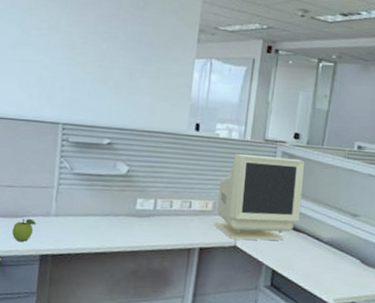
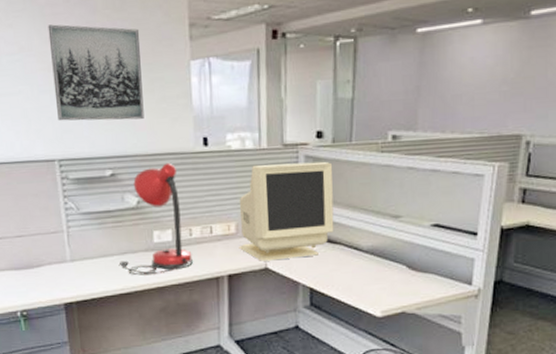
fruit: present [12,218,36,242] -> none [30,267,53,292]
wall art: none [70,11,155,100] -> present [48,24,144,121]
desk lamp: none [101,140,170,239] -> present [120,162,193,276]

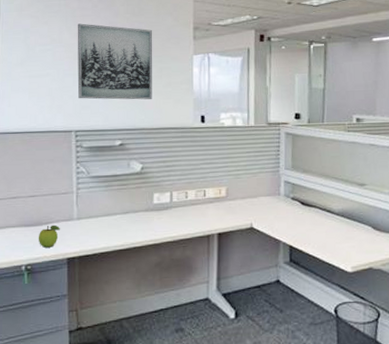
fruit: none [30,267,53,292] -> present [38,224,60,248]
desk lamp: present [120,162,193,276] -> none [122,135,187,233]
monitor: present [239,161,334,261] -> none [228,137,310,221]

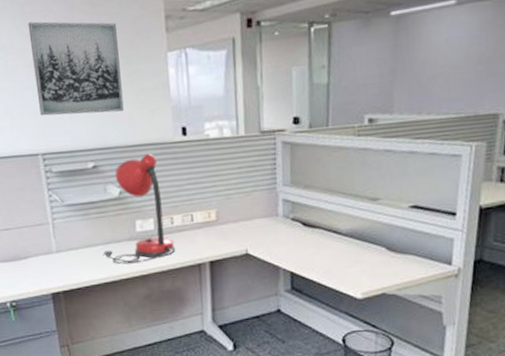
fruit: present [38,224,60,248] -> none [18,259,40,283]
desk lamp: none [122,135,187,233] -> present [104,153,175,265]

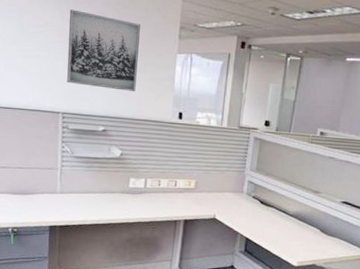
desk lamp: present [104,153,175,265] -> none [99,127,158,213]

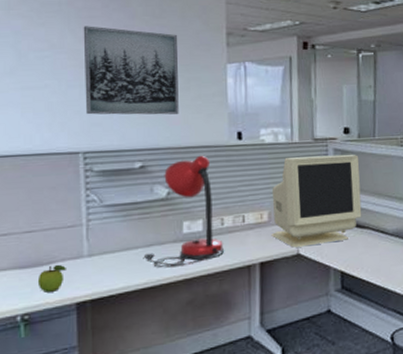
fruit: none [24,195,44,215] -> present [37,264,66,293]
desk lamp: none [99,127,158,213] -> present [144,155,224,268]
monitor: none [195,138,274,214] -> present [271,154,362,248]

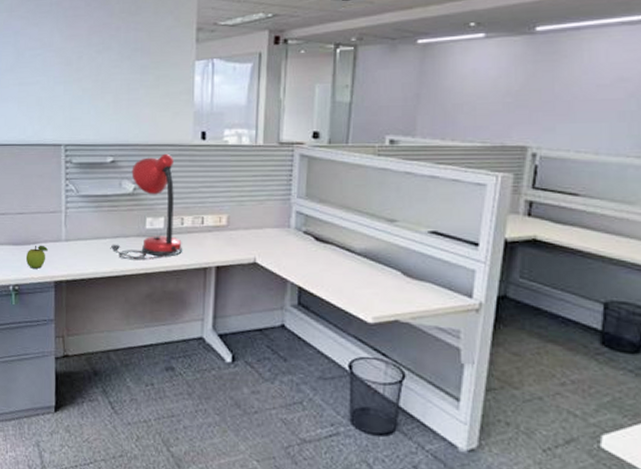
wall art: present [83,26,179,115] -> none [68,24,149,112]
monitor: present [271,154,362,248] -> none [228,160,328,256]

